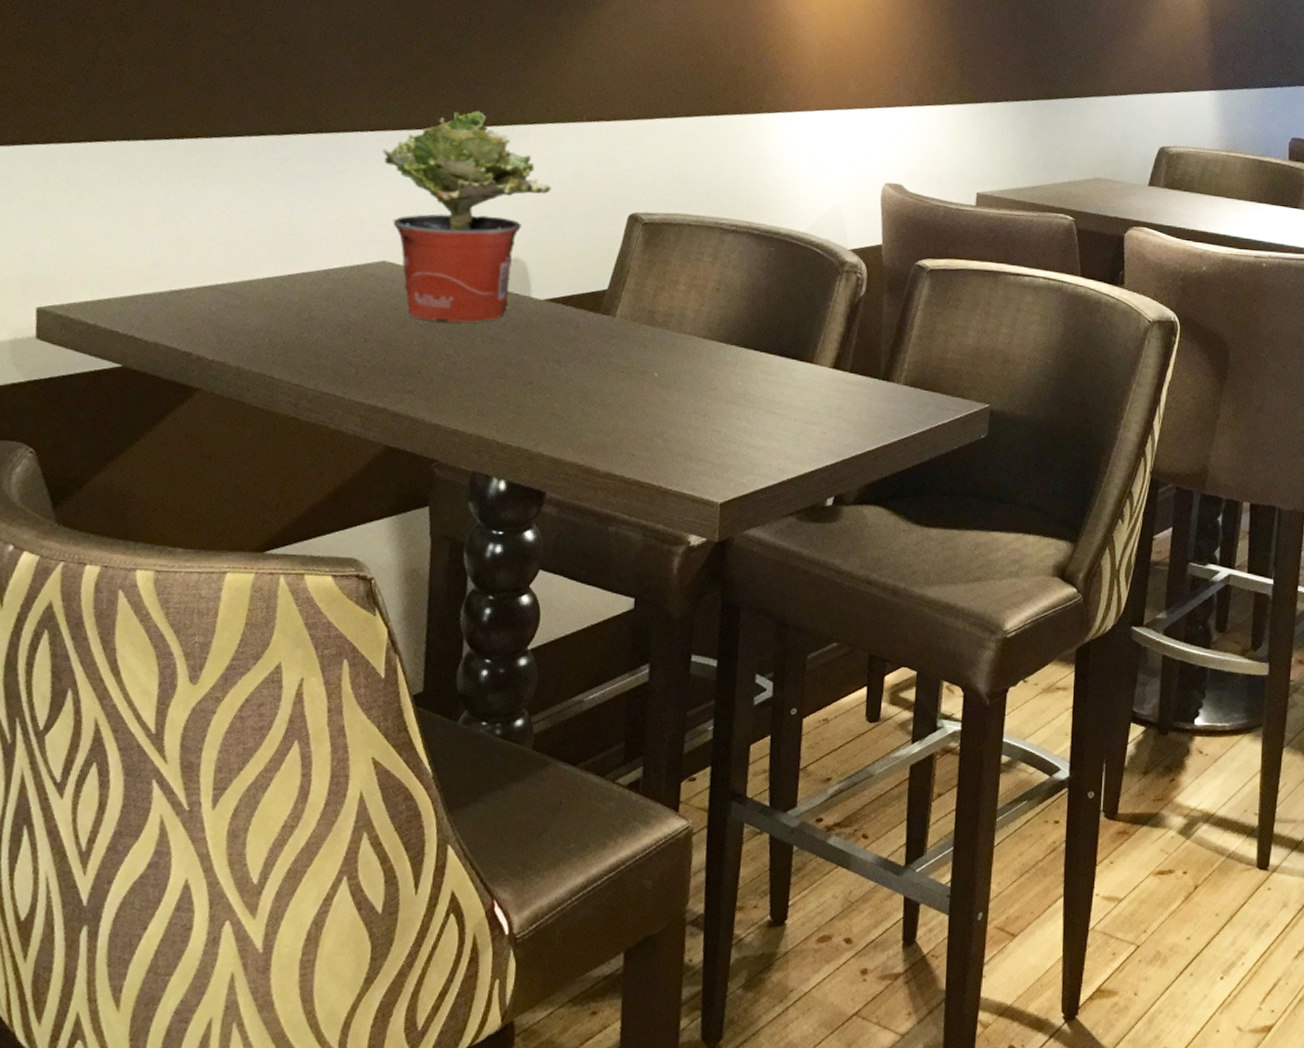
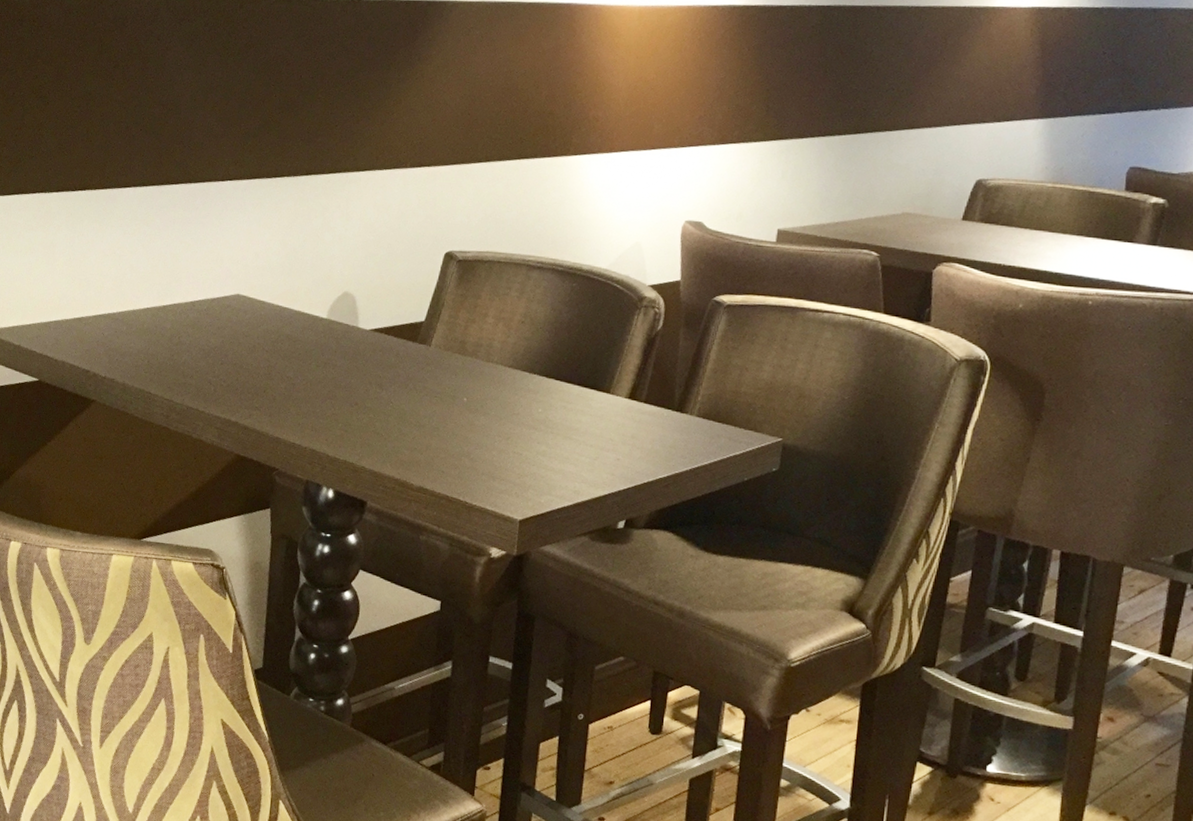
potted plant: present [382,111,551,323] -> none [239,160,378,349]

